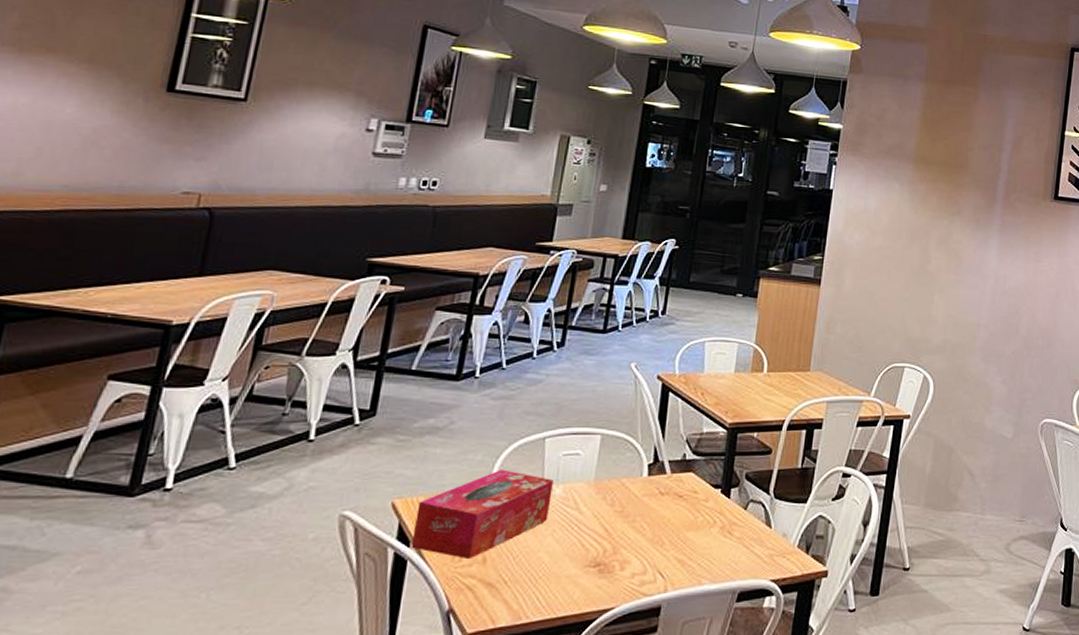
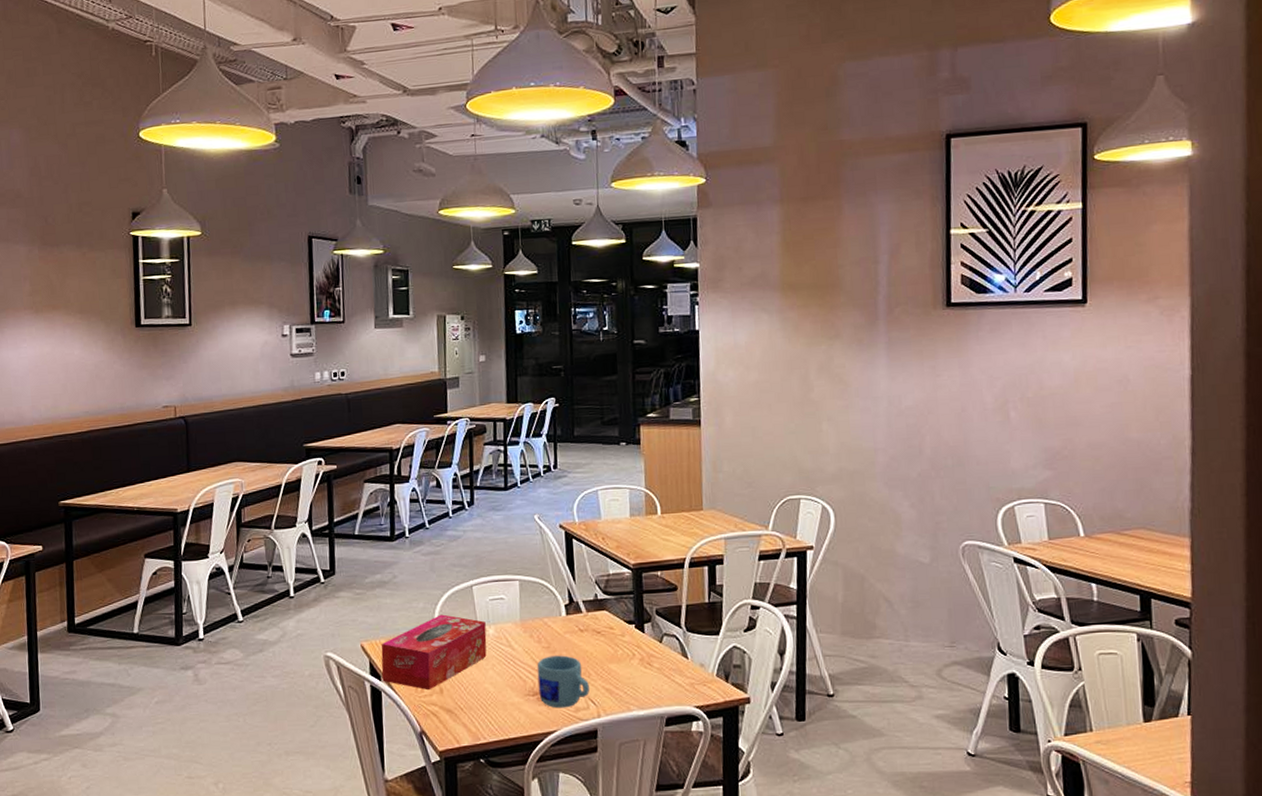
mug: none [601,521,661,582] -> present [537,655,590,709]

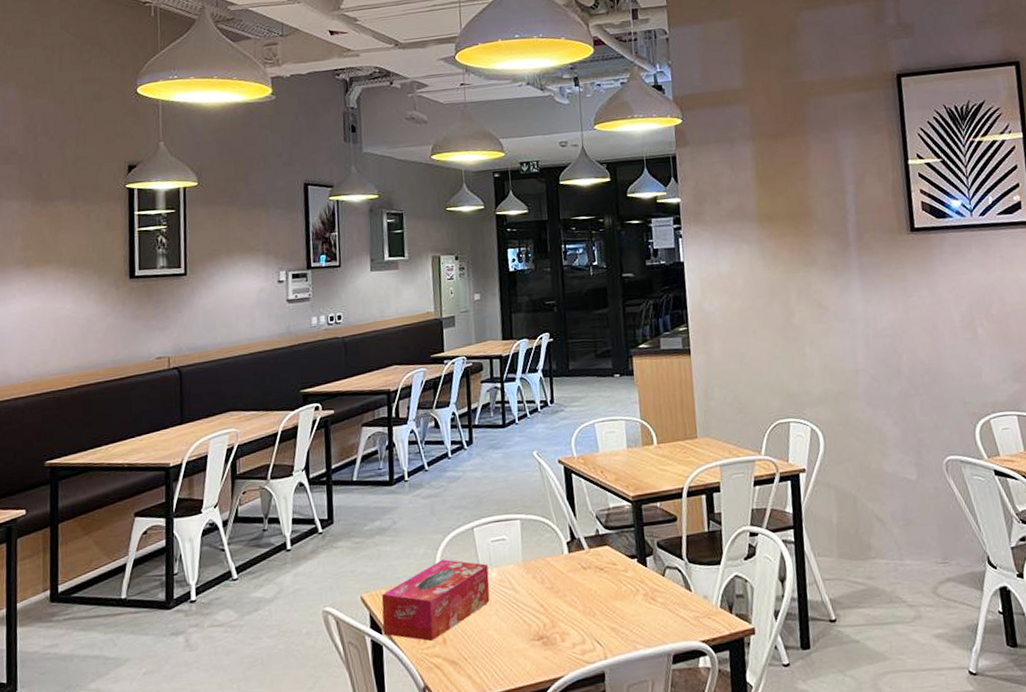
mug: present [537,655,590,709] -> none [541,595,596,653]

